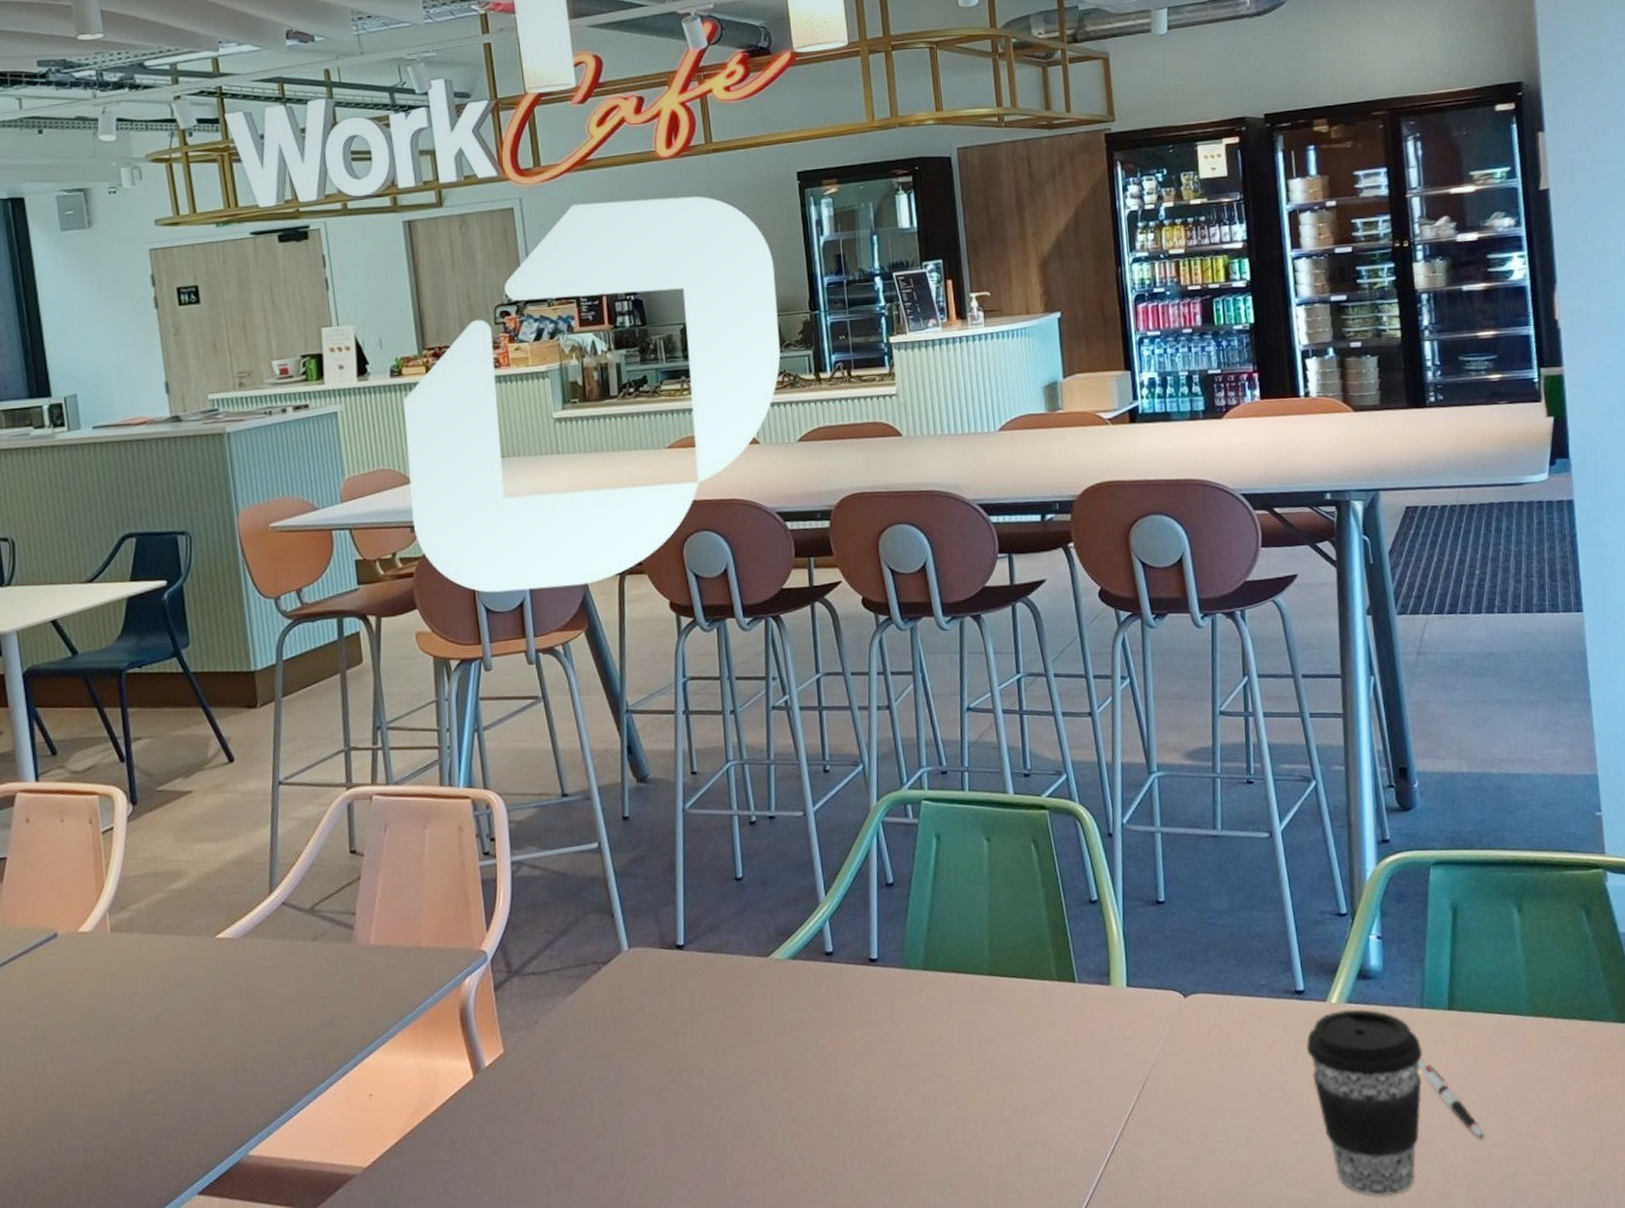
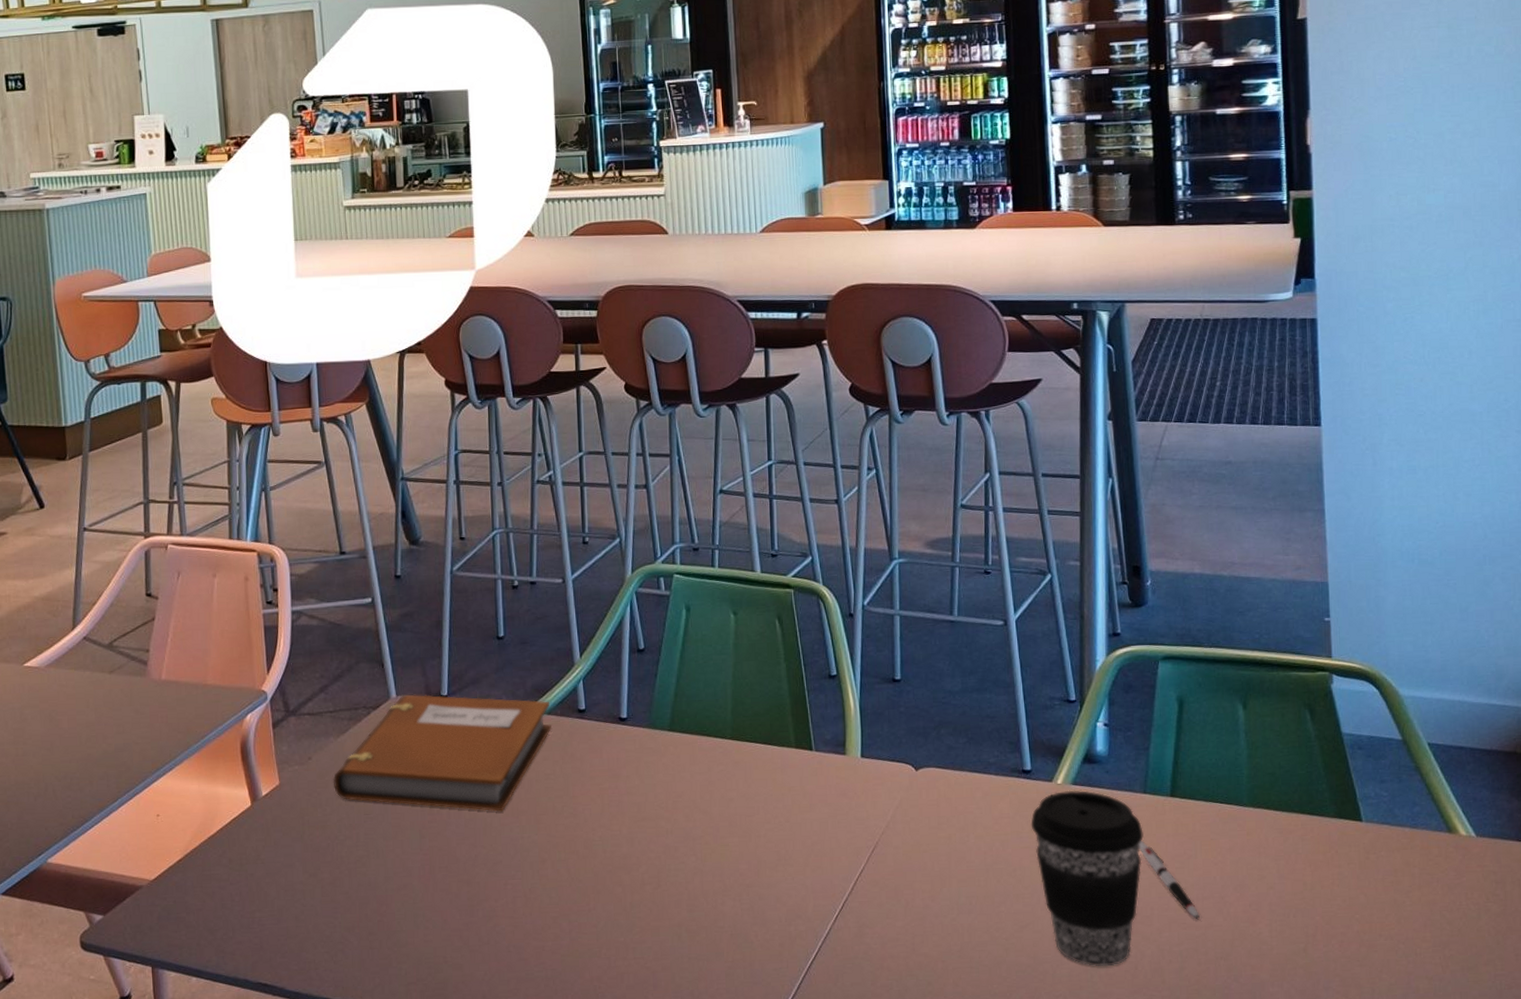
notebook: none [562,944,799,1069] -> present [332,694,553,812]

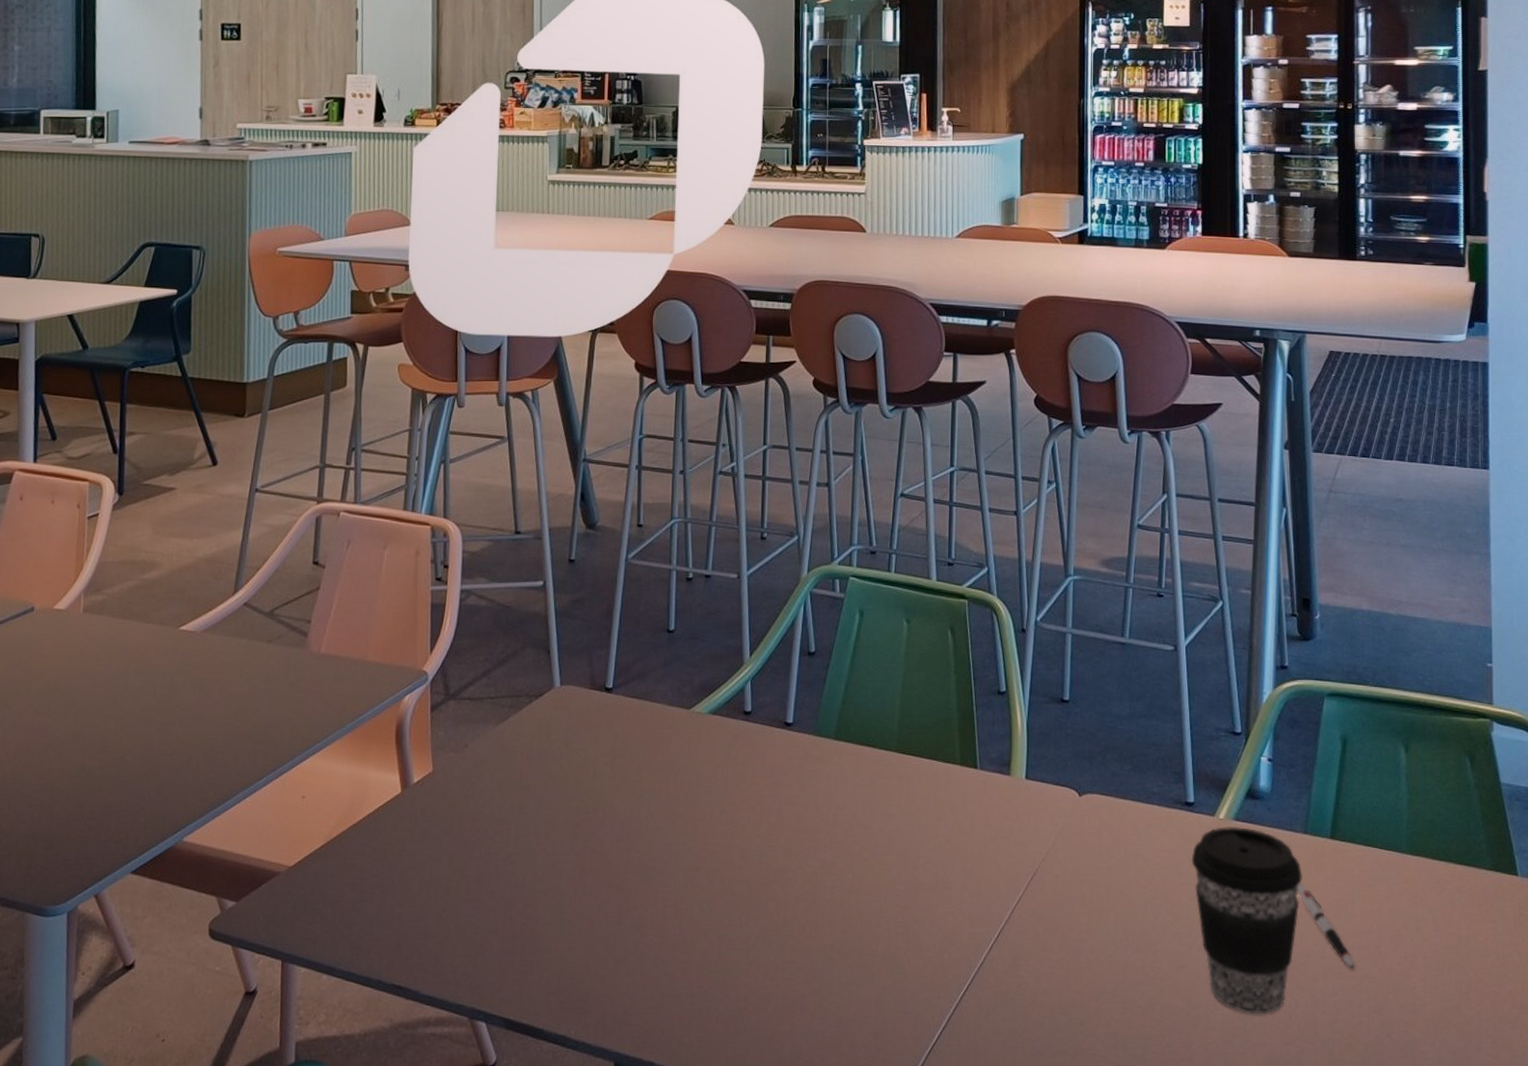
notebook: present [332,694,553,812] -> none [487,684,717,814]

